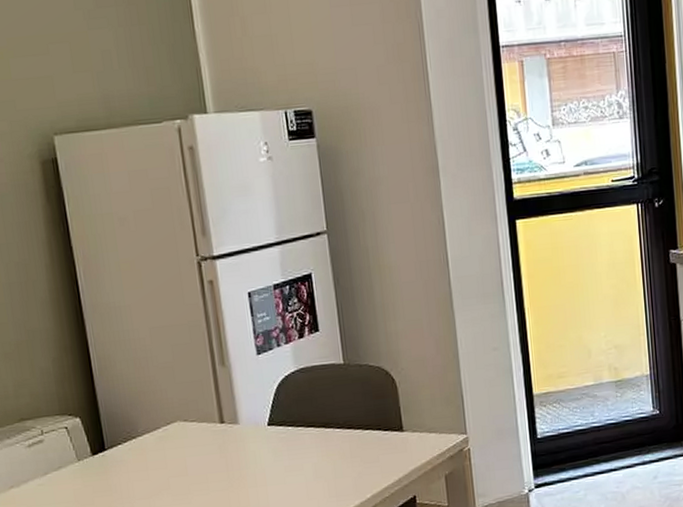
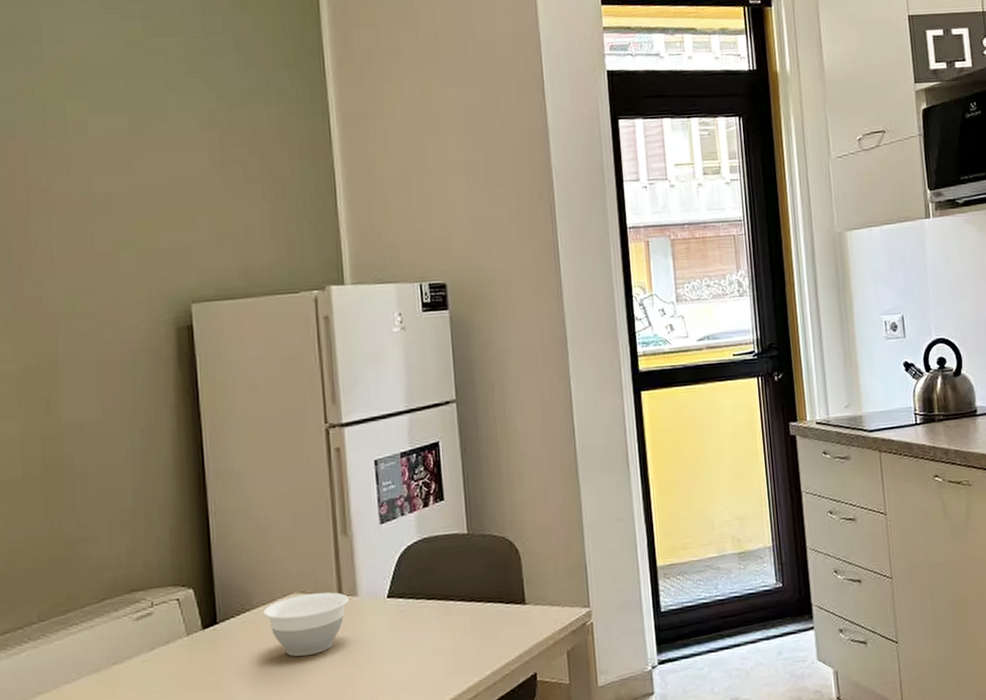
bowl: none [149,420,231,481] -> present [264,592,349,657]

